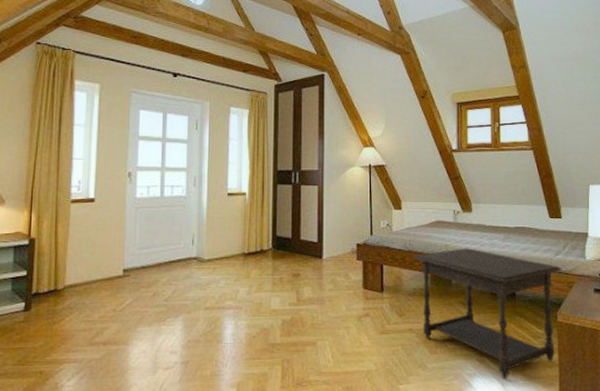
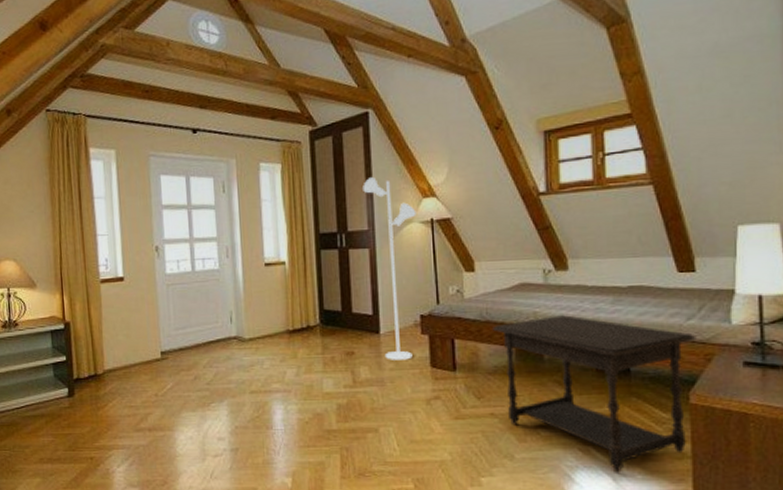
floor lamp: none [316,126,358,282] -> present [363,176,416,360]

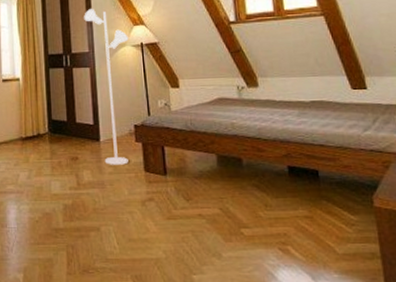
side table: present [493,315,696,473] -> none [197,126,375,272]

